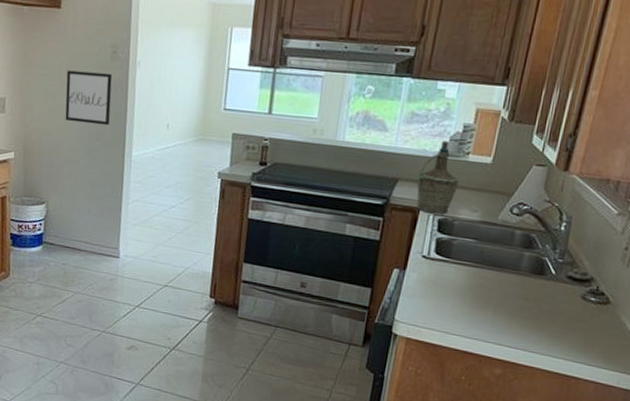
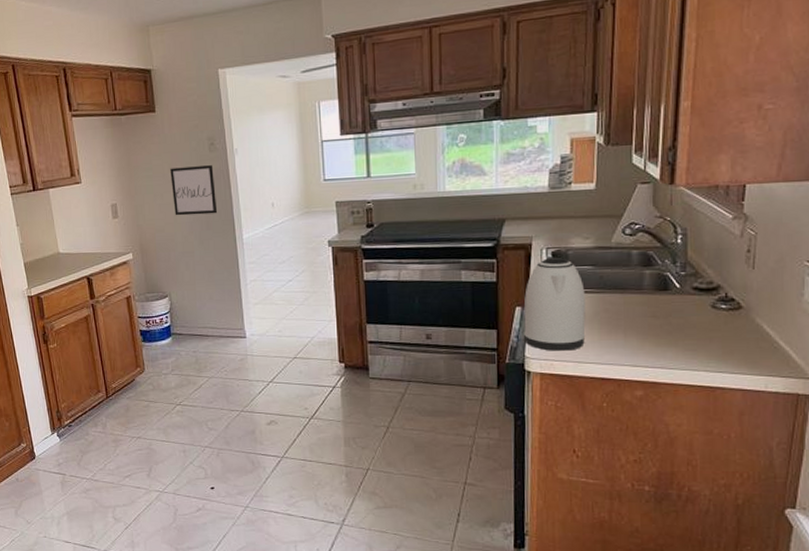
kettle: none [396,224,464,320] -> present [524,257,586,351]
bottle: present [416,140,459,214] -> none [522,174,565,248]

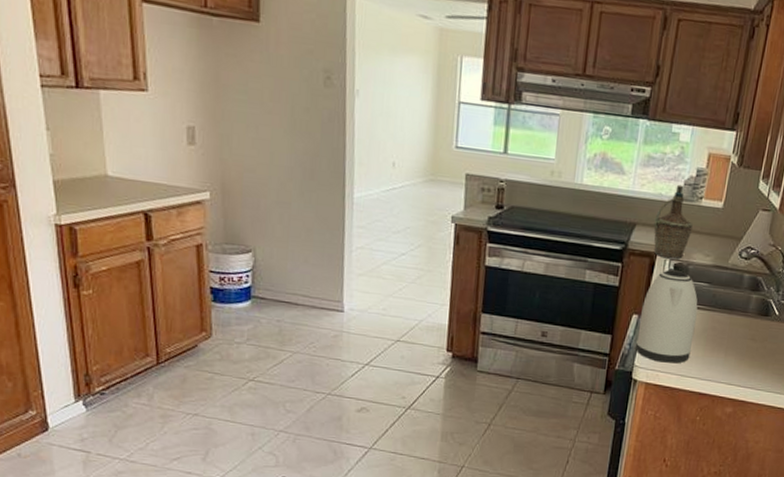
wall art: present [170,165,218,216] -> none [270,96,327,163]
bottle: none [522,174,565,248] -> present [653,184,693,259]

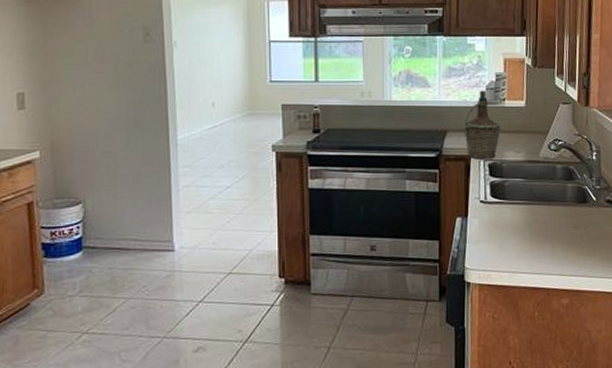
kettle: present [636,268,698,364] -> none [464,169,519,262]

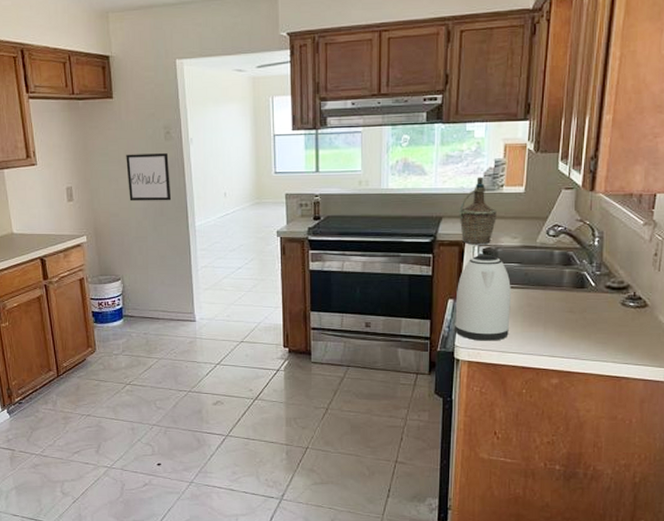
wall art: none [95,57,150,111] -> present [126,153,172,202]
kettle: none [464,169,519,262] -> present [455,254,511,341]

